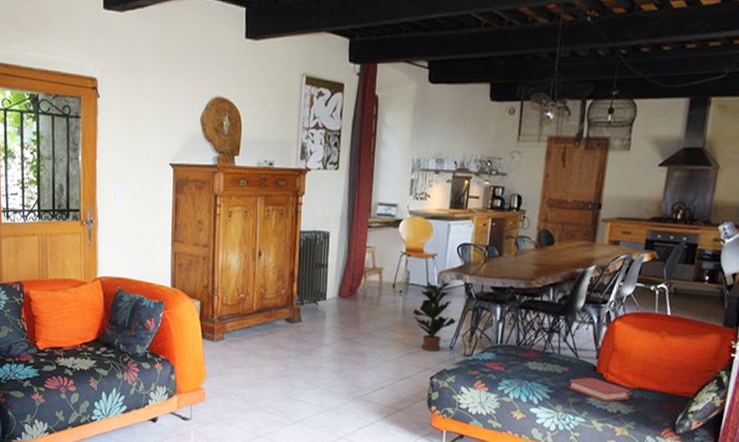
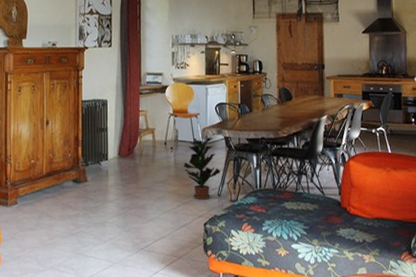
book: present [568,378,631,402] -> none [320,212,371,233]

